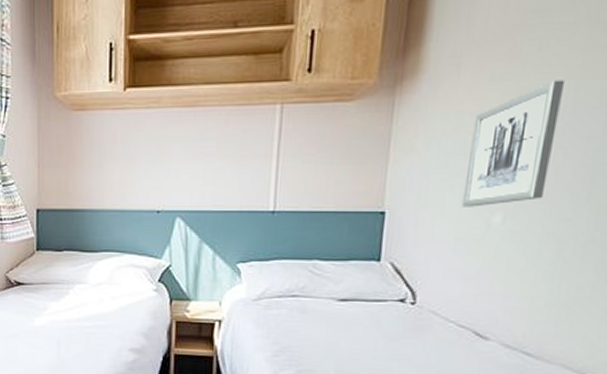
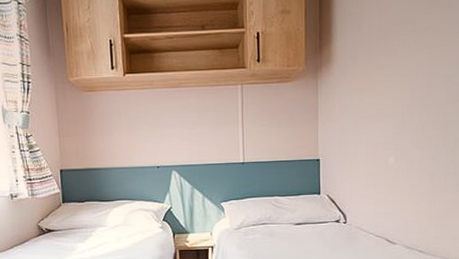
wall art: present [461,79,566,207] -> none [368,67,422,154]

